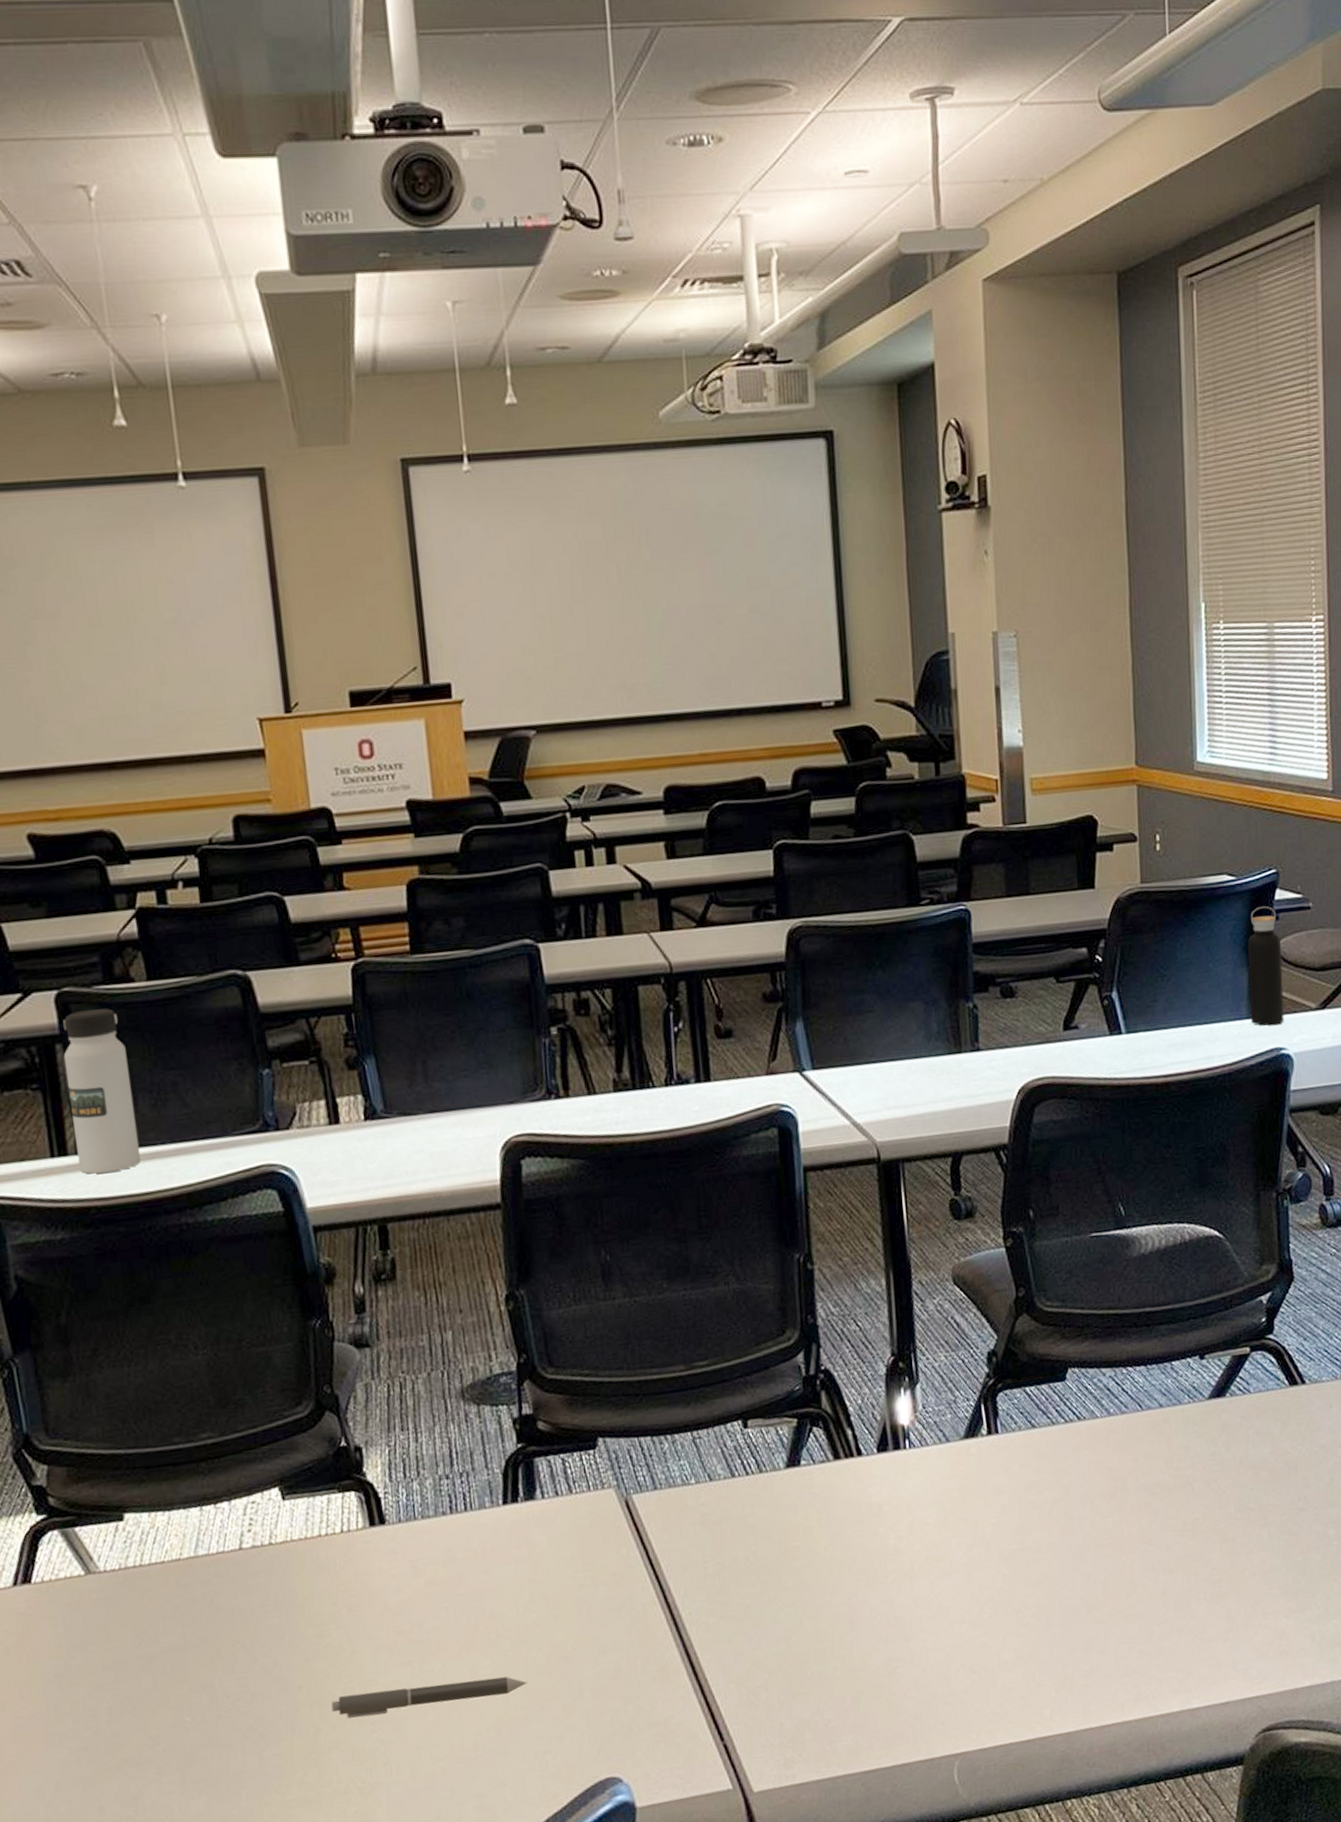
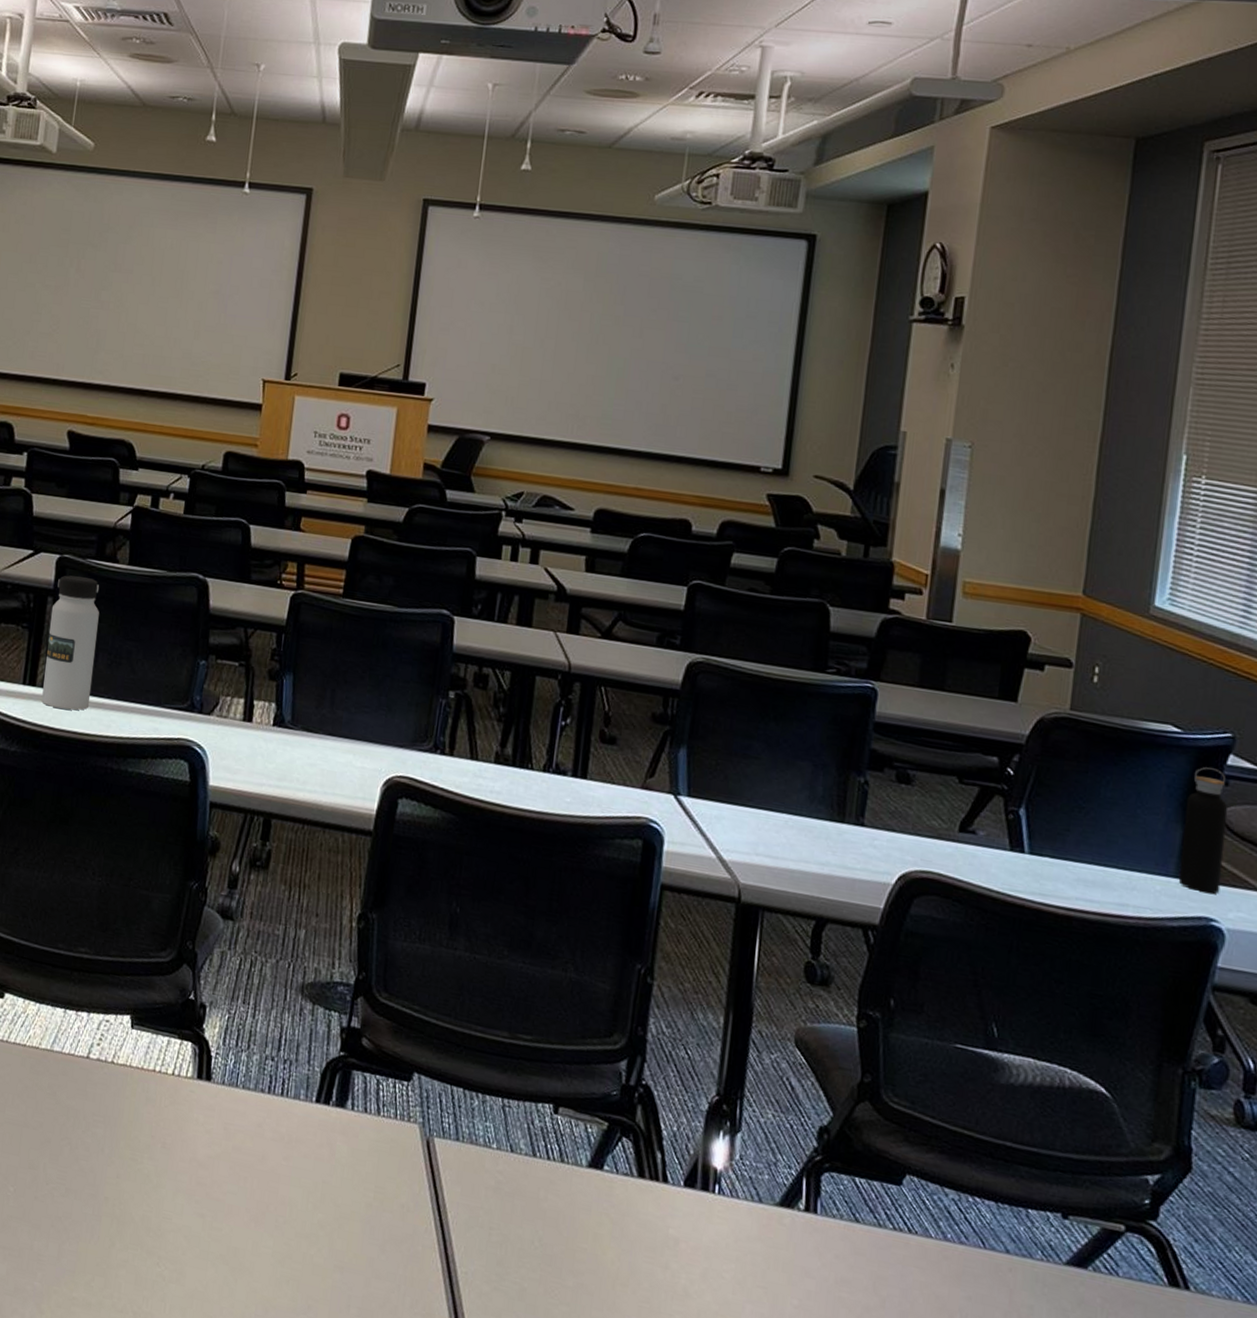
pen: present [331,1676,528,1719] -> none [128,1220,302,1280]

